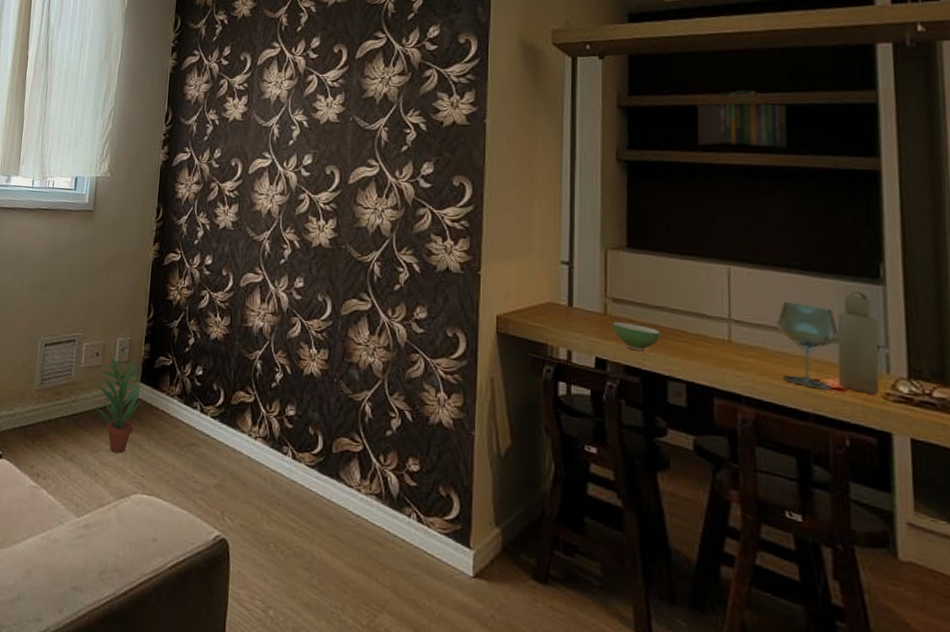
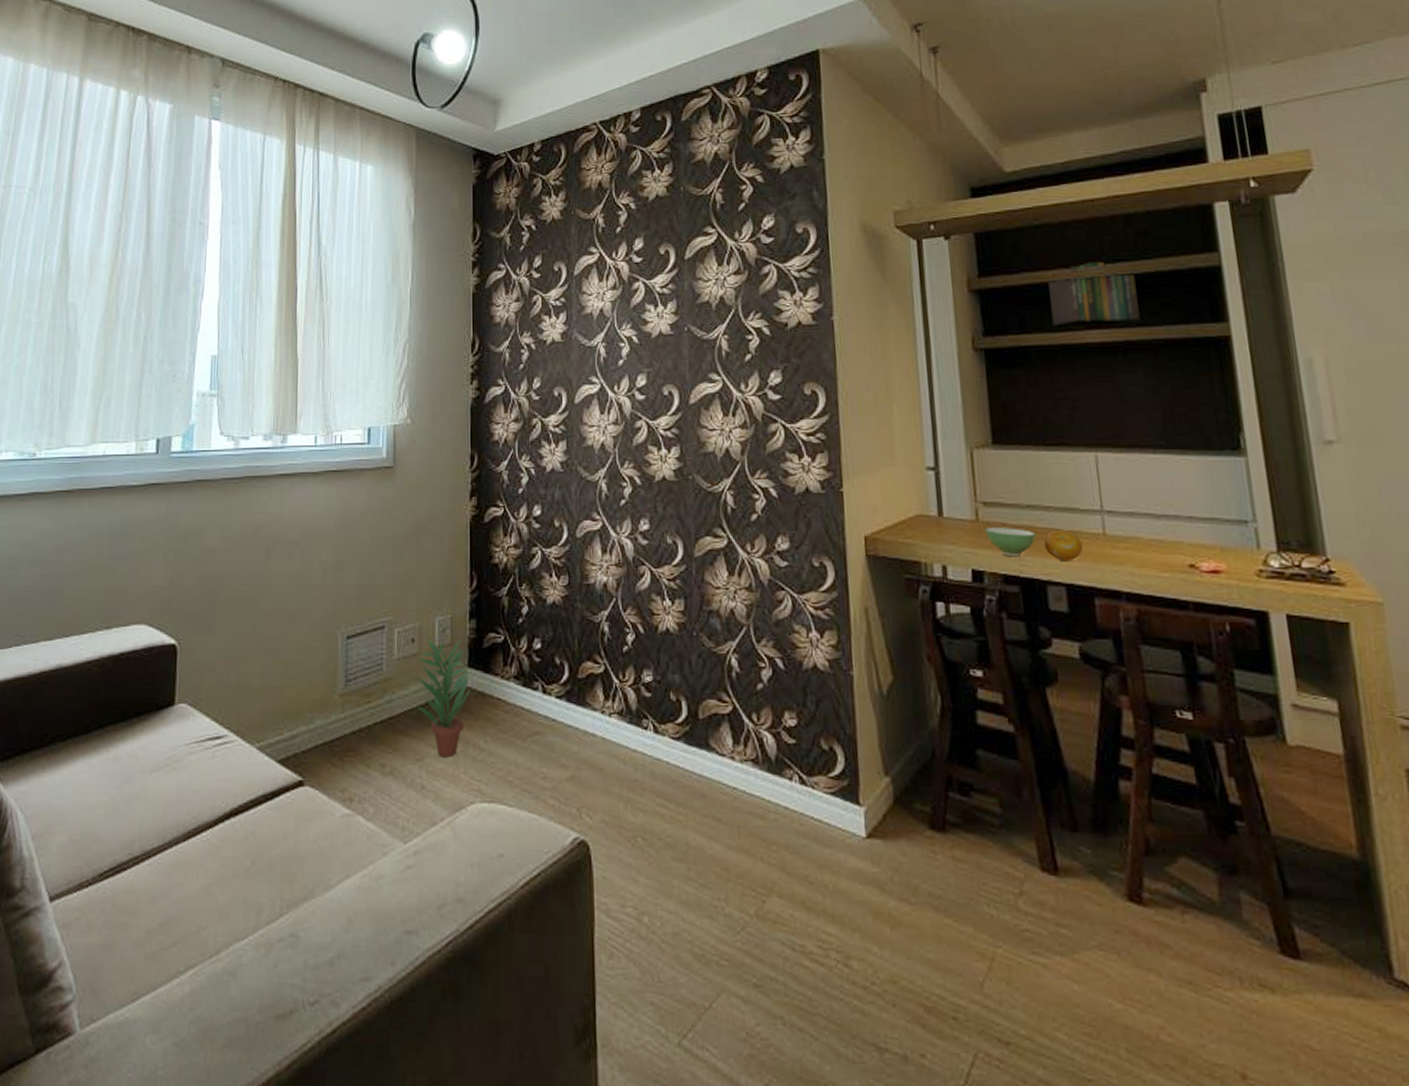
fruit: none [668,331,706,362] -> present [1043,530,1083,562]
wine glass: present [777,302,839,391] -> none [1148,485,1209,575]
bottle: present [837,290,880,395] -> none [1205,465,1253,573]

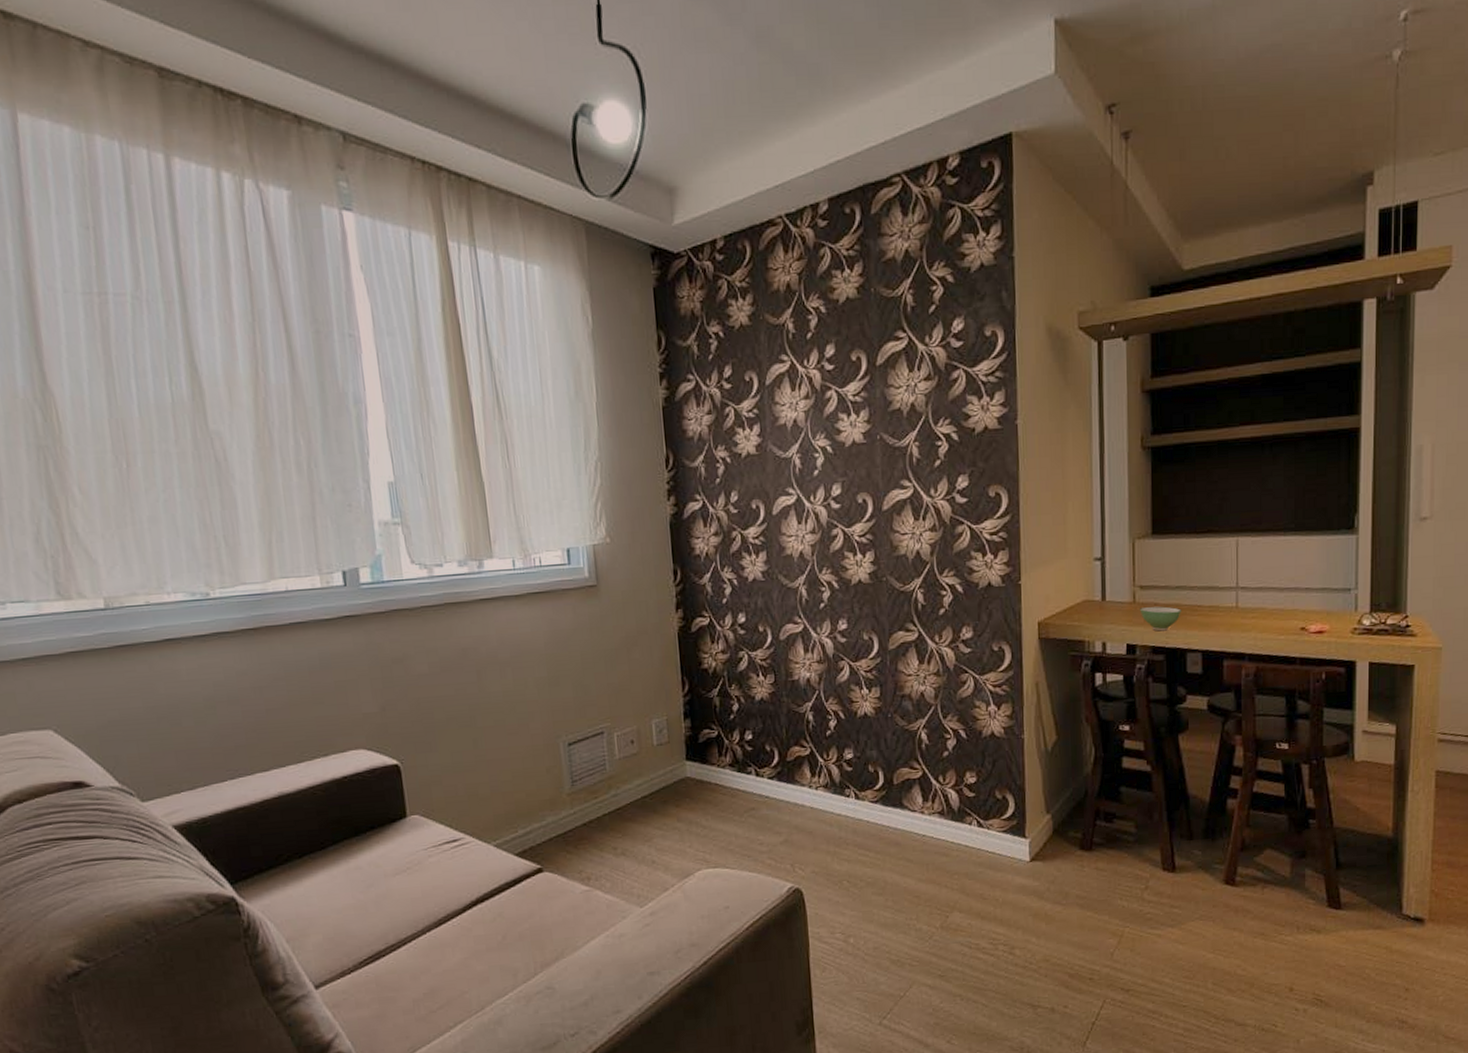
potted plant: present [416,640,474,758] -> none [637,739,692,837]
fruit: present [1043,530,1083,562] -> none [1187,606,1218,632]
books: present [1048,261,1140,326] -> none [1212,359,1287,423]

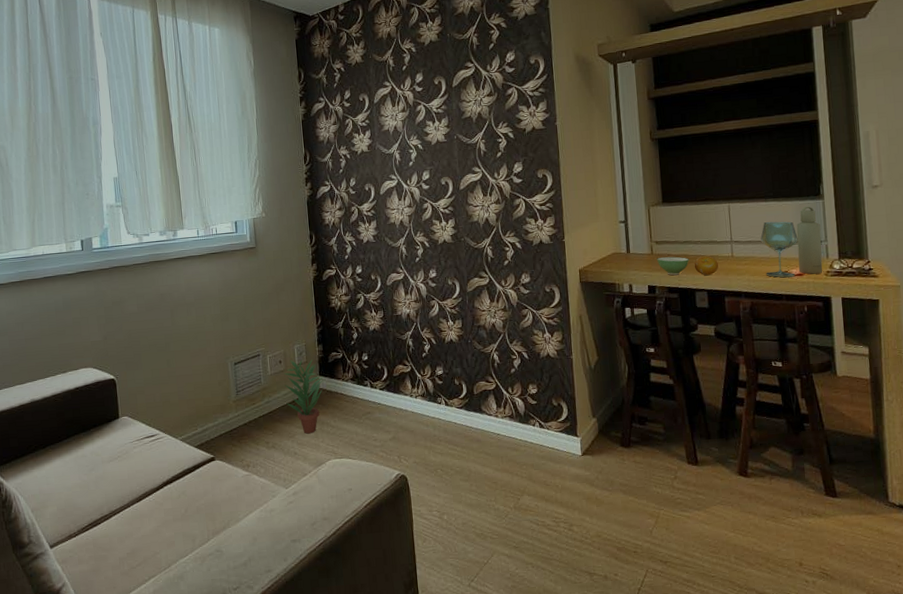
potted plant: none [637,739,692,837] -> present [284,359,323,434]
fruit: none [1187,606,1218,632] -> present [694,256,718,276]
wine glass: none [1274,562,1321,636] -> present [760,221,798,278]
bottle: none [1319,543,1351,632] -> present [796,206,823,275]

